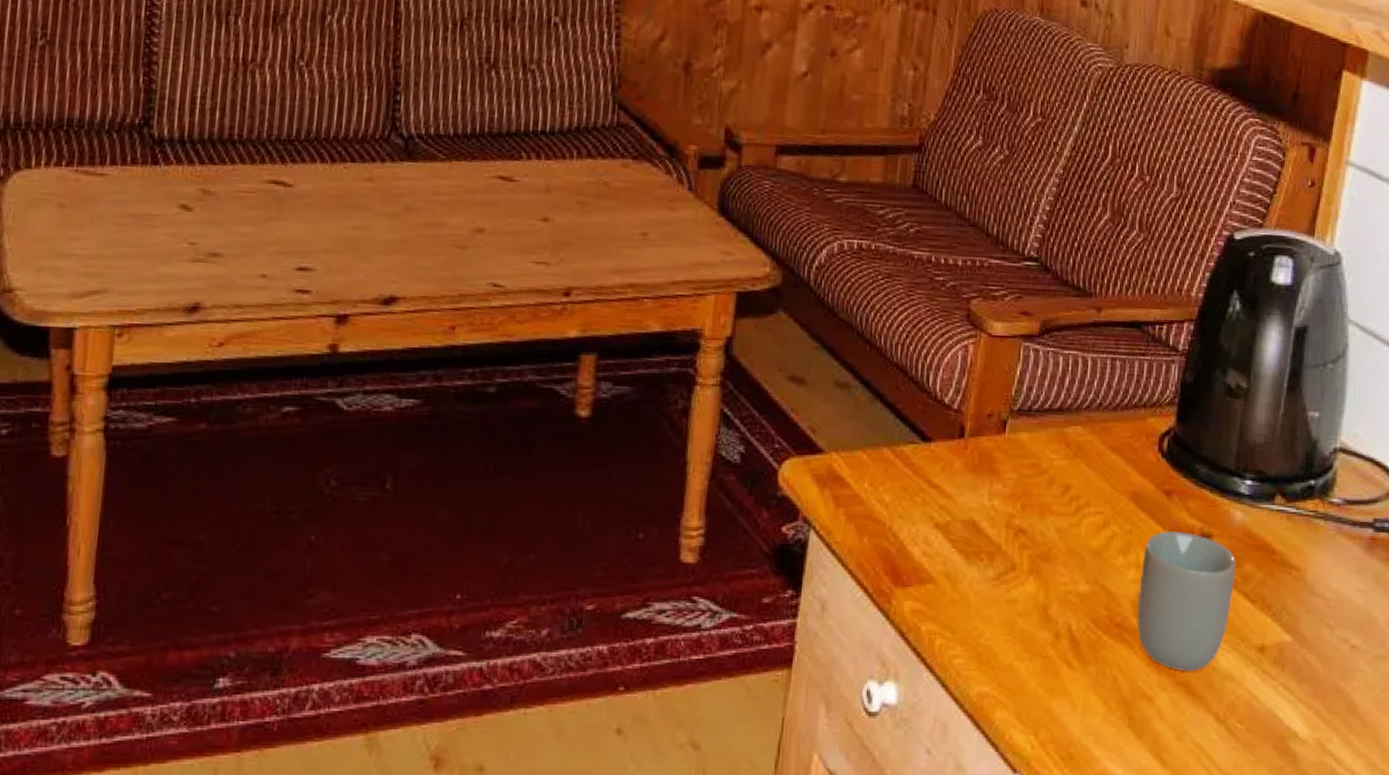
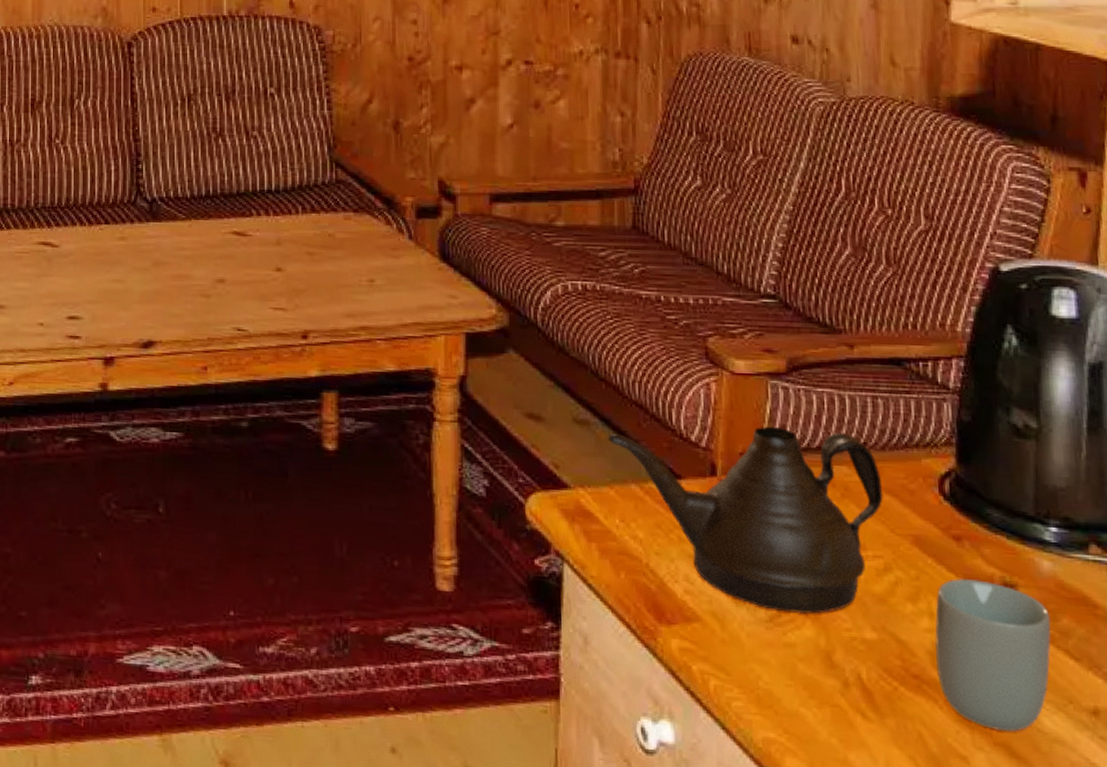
teapot: none [866,388,1111,571] -> present [607,426,883,615]

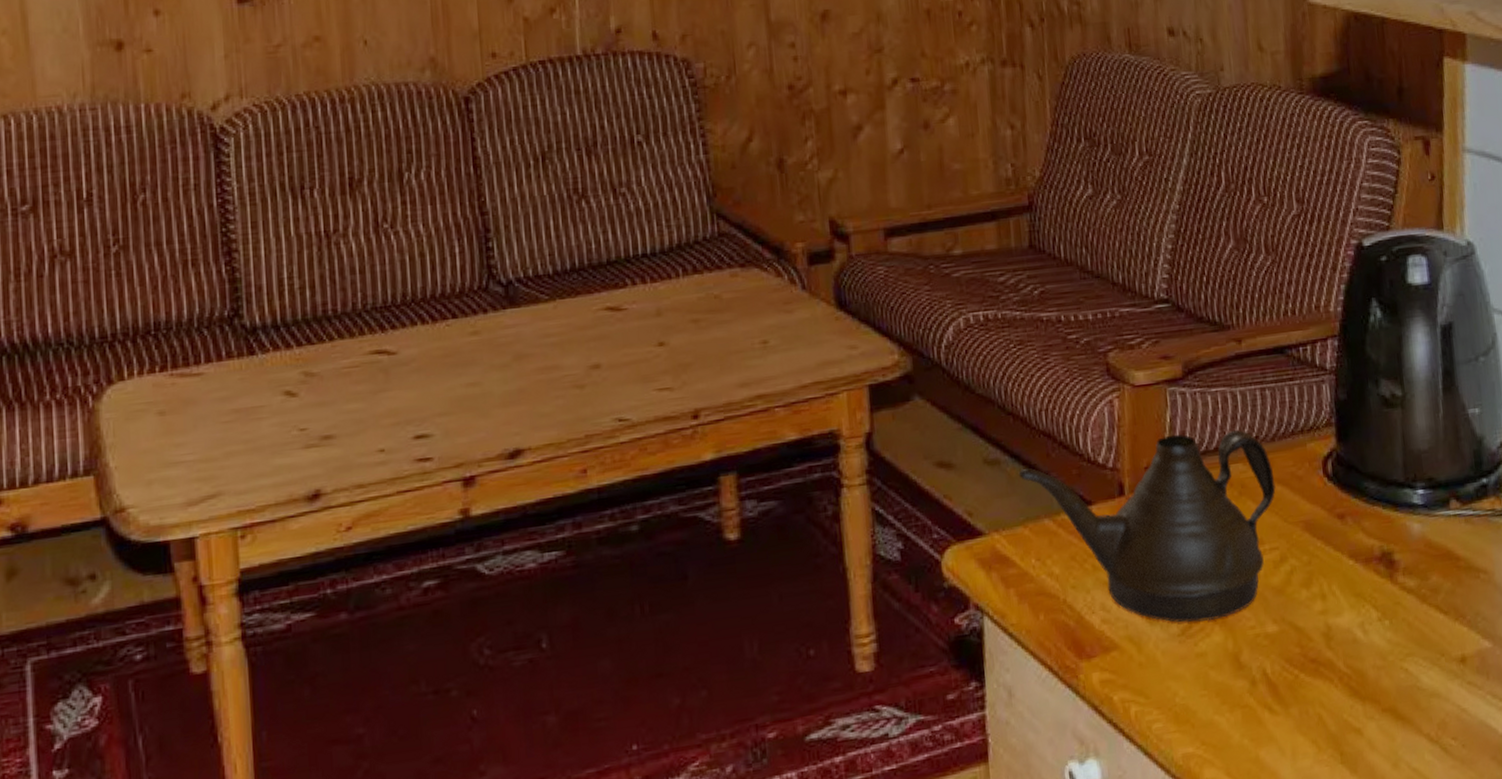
cup: present [935,579,1051,732] -> none [1326,553,1424,697]

